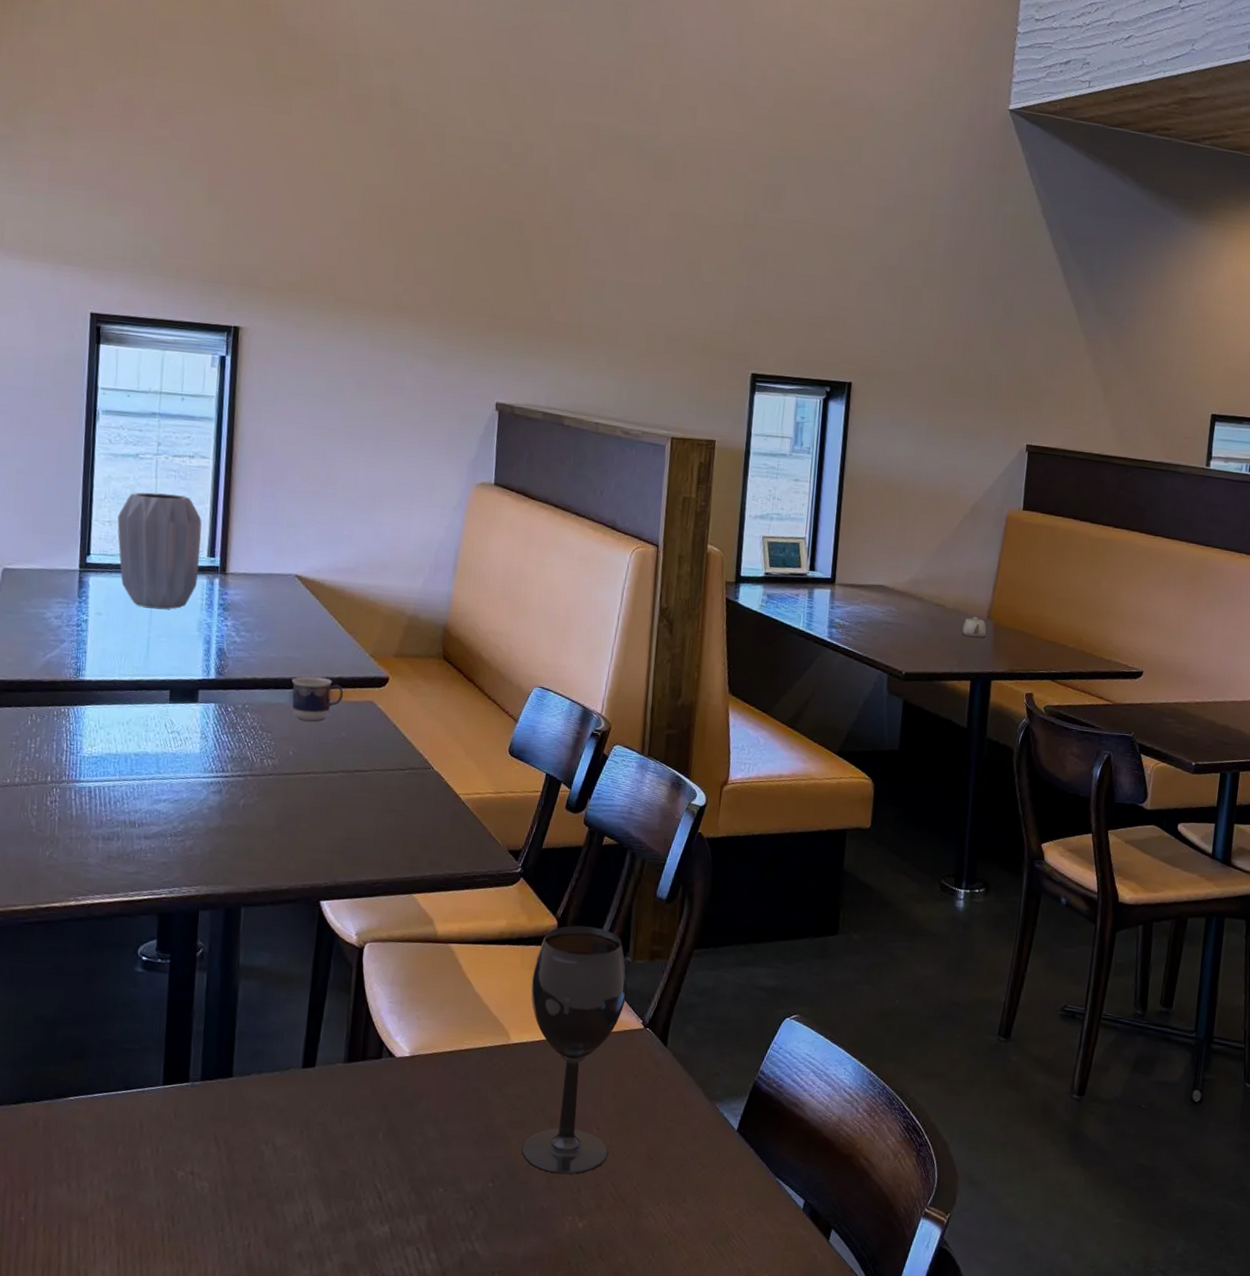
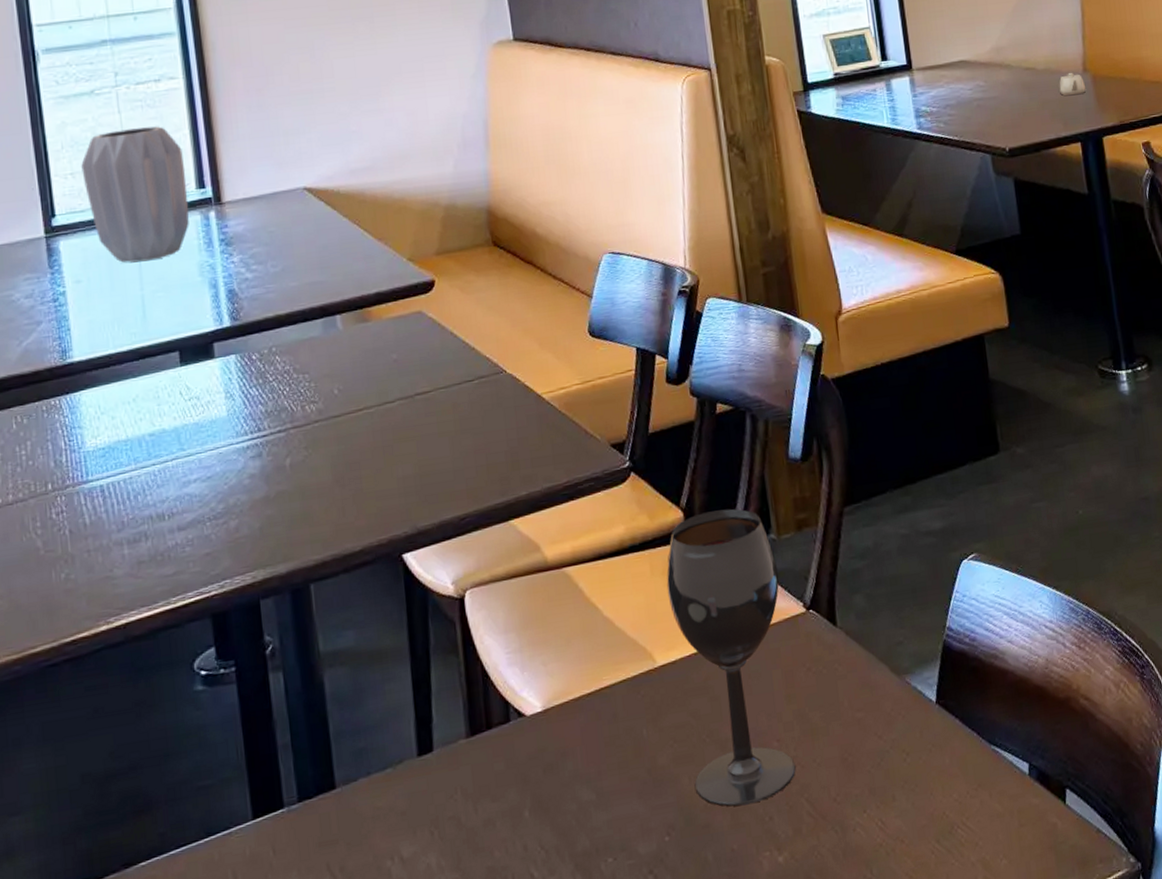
cup: present [291,676,344,722] -> none [321,296,386,352]

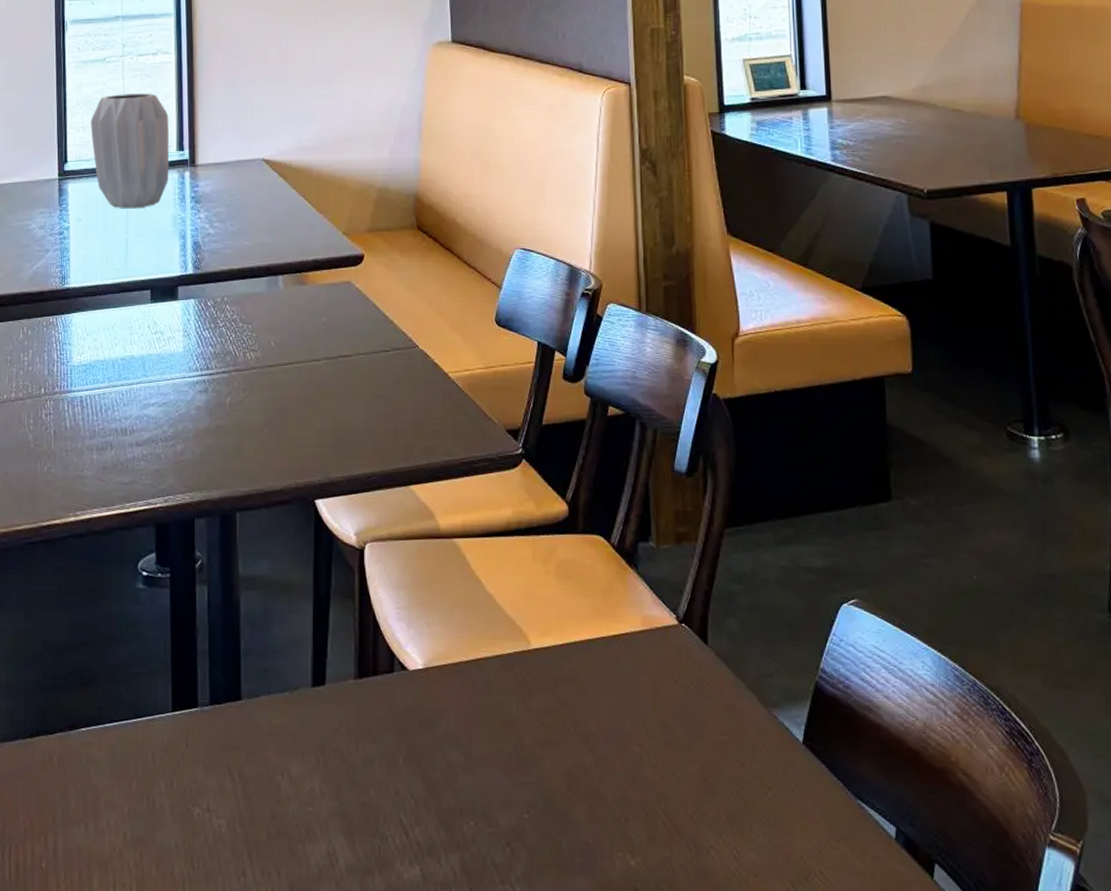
wine glass: present [666,508,796,807] -> none [546,509,655,802]
sugar bowl: present [1058,72,1086,97] -> none [986,118,1017,142]

